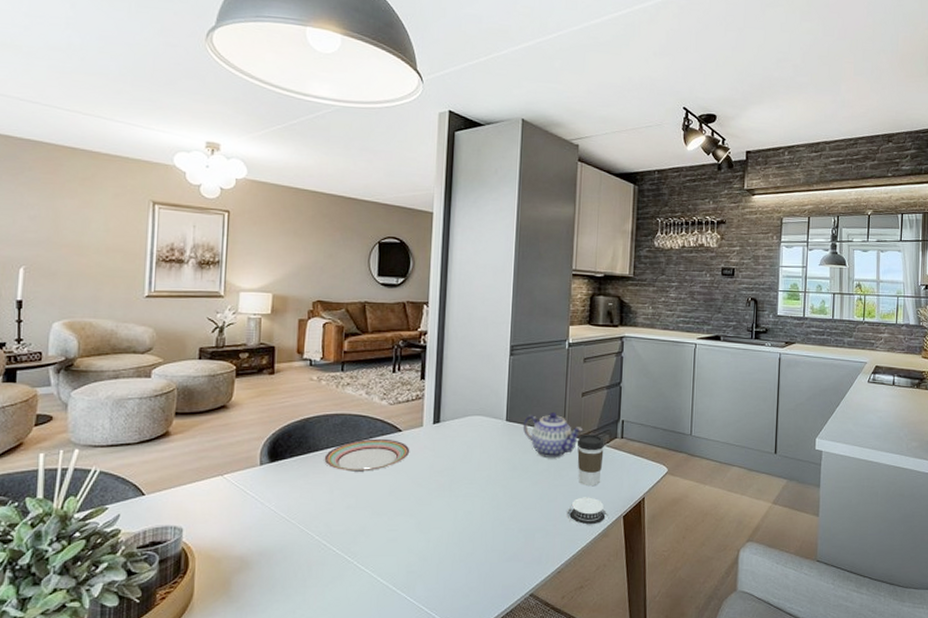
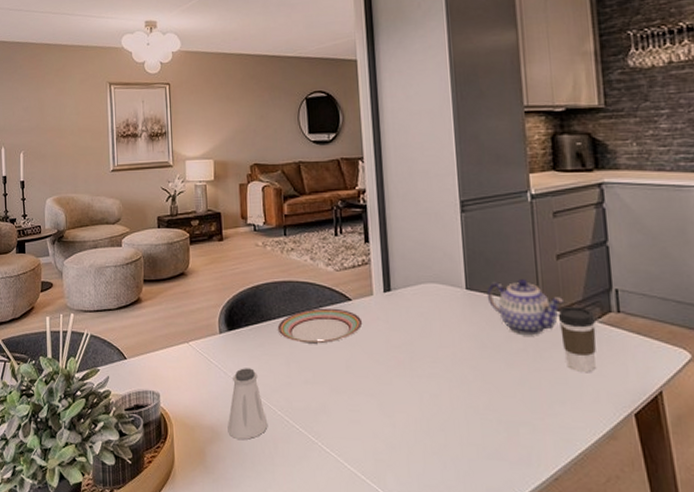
saltshaker: none [259,497,304,566] -> present [227,368,268,440]
architectural model: present [565,497,609,526] -> none [555,386,615,425]

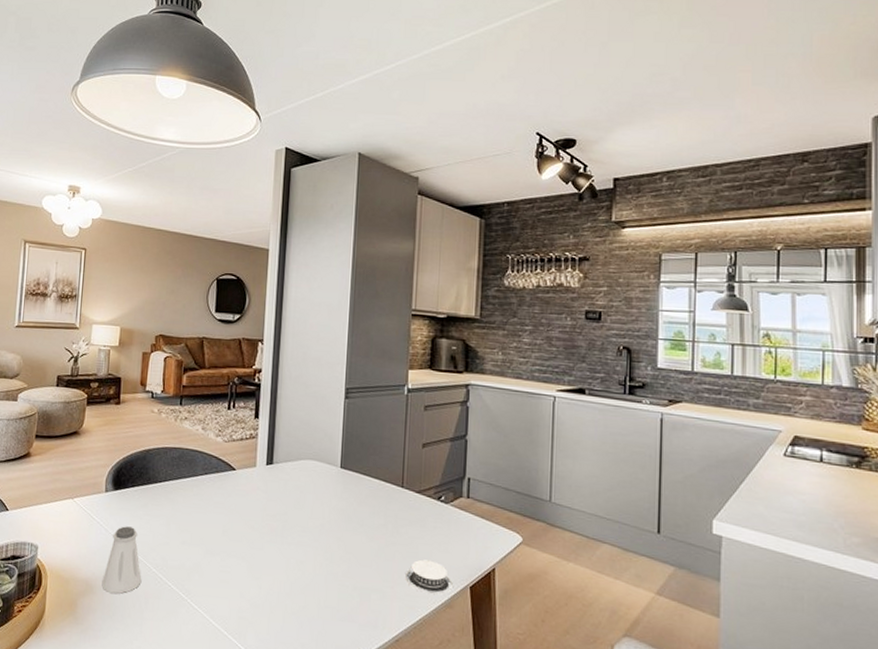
plate: present [277,308,363,344] -> none [162,475,244,508]
teapot: present [486,278,565,335] -> none [358,461,424,513]
architectural model: none [555,386,615,425] -> present [404,559,454,595]
coffee cup: present [557,305,596,373] -> none [417,489,448,549]

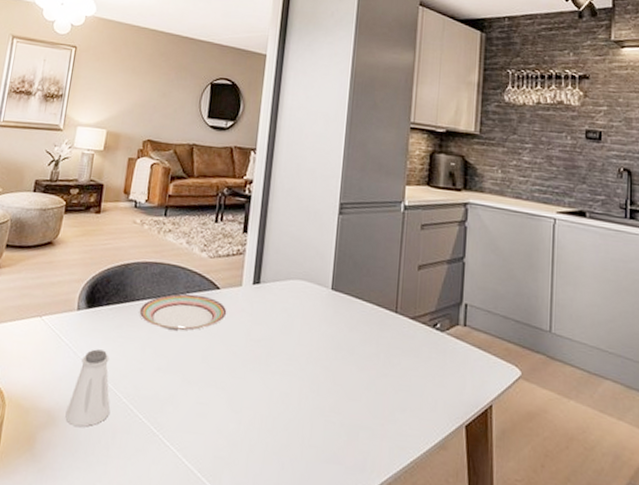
plate: none [162,475,244,508] -> present [139,293,227,331]
architectural model: present [404,559,454,595] -> none [396,393,448,434]

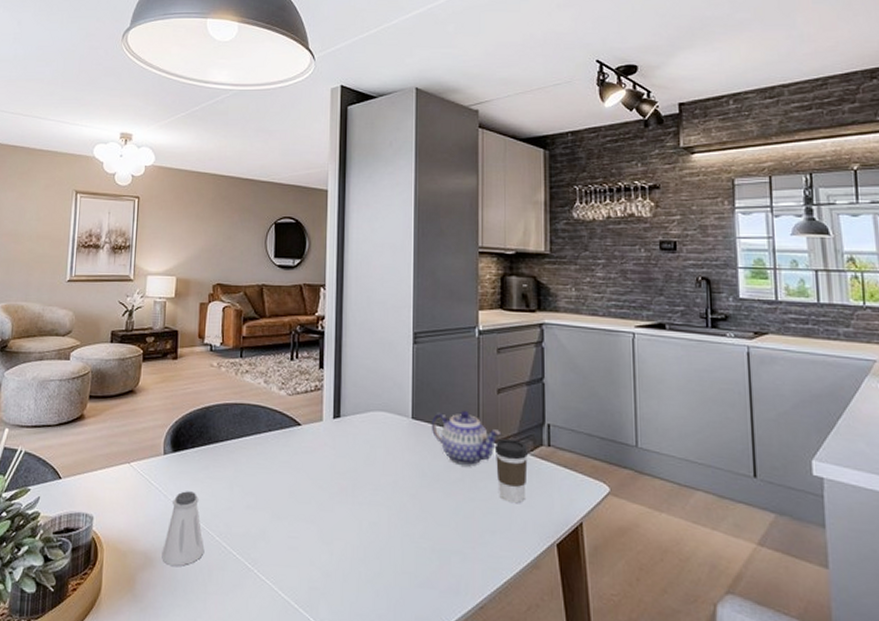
plate: present [139,293,227,331] -> none [224,432,310,468]
teapot: none [349,284,419,341] -> present [431,410,502,465]
coffee cup: none [411,315,444,383] -> present [494,438,528,504]

